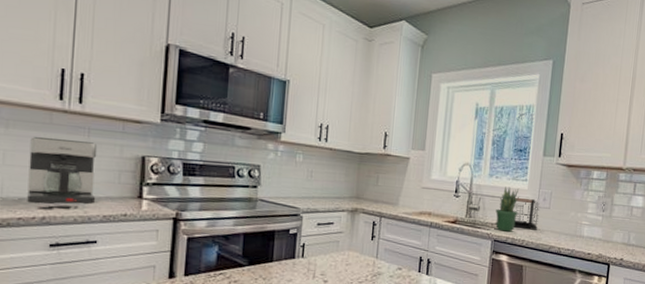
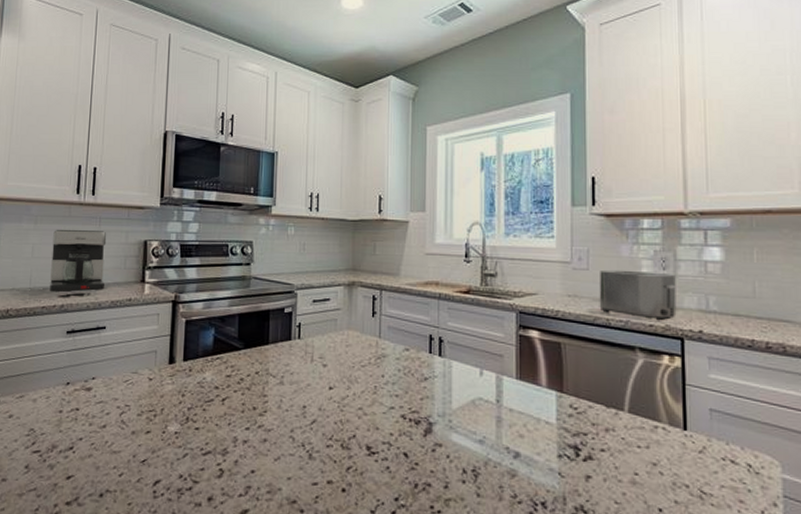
planter: present [495,186,519,232] -> none [518,246,547,301]
dish rack: present [499,196,540,230] -> none [522,256,575,298]
toaster: none [554,209,611,250] -> present [599,269,677,320]

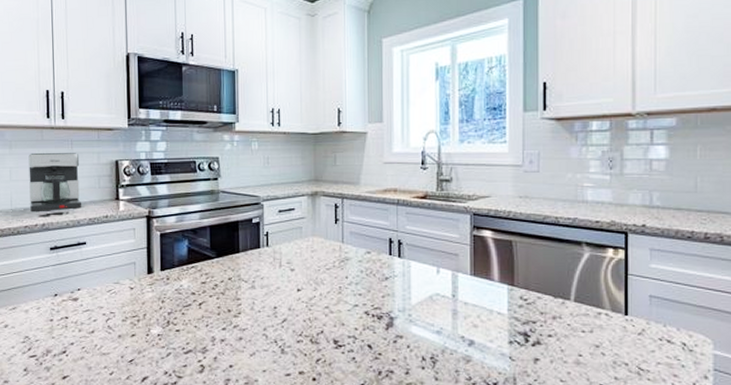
toaster: present [599,269,677,320] -> none [548,171,622,216]

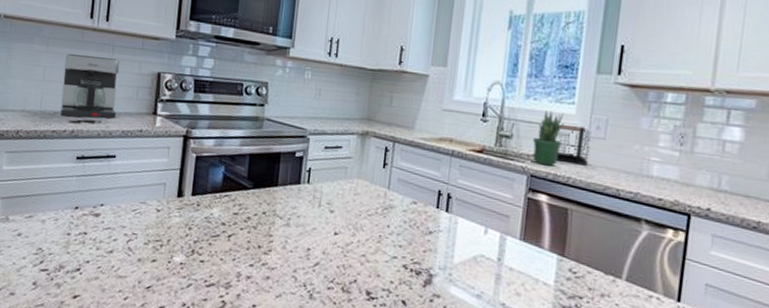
planter: none [472,151,500,203] -> present [532,110,564,166]
dish rack: none [476,161,526,199] -> present [538,122,591,166]

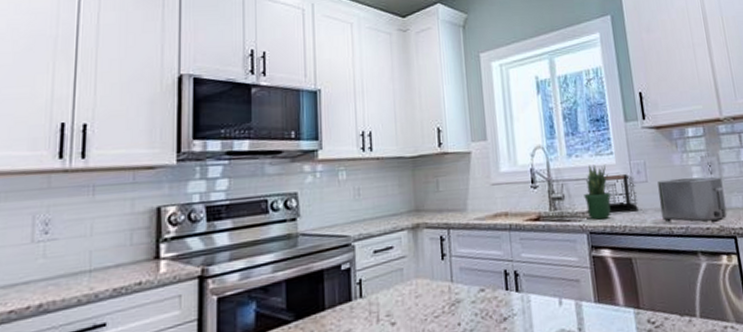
coffee maker: present [60,53,120,120] -> none [20,201,104,290]
toaster: none [611,140,692,194] -> present [657,177,728,223]

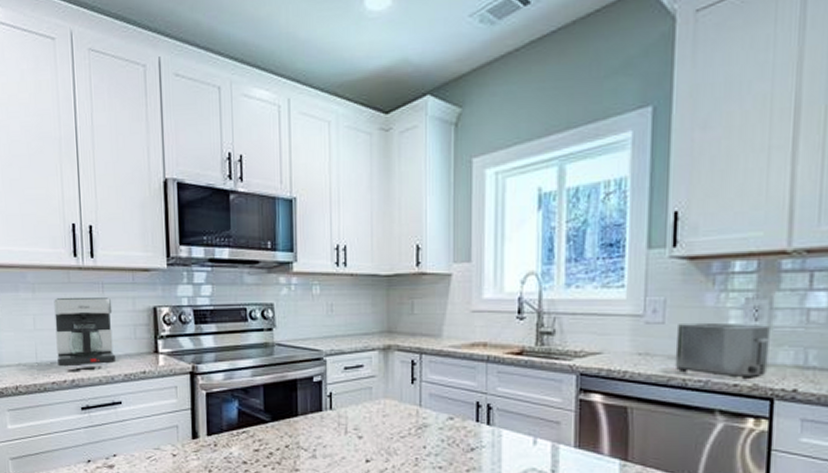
coffee maker: none [20,201,104,290] -> present [54,297,117,367]
planter: present [584,164,612,220] -> none [579,298,615,361]
dish rack: present [587,172,639,214] -> none [585,309,647,356]

